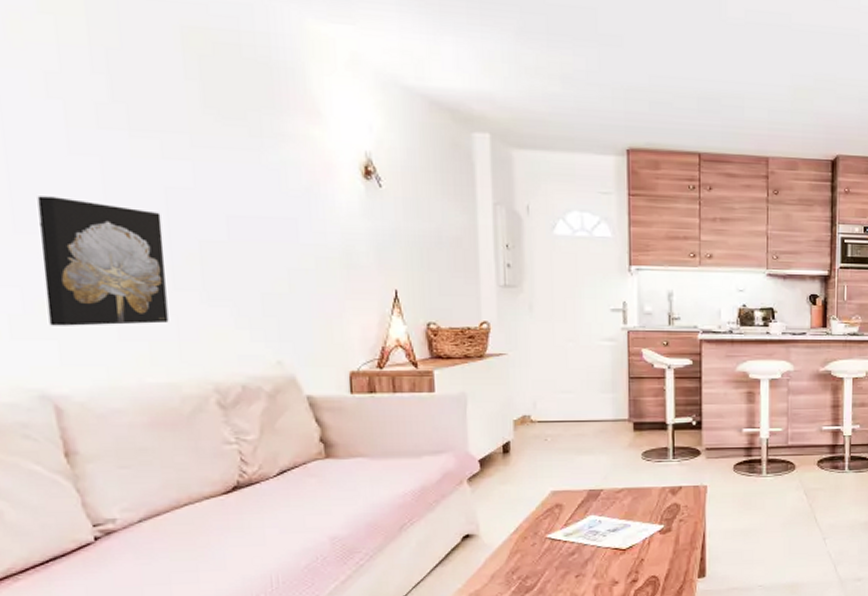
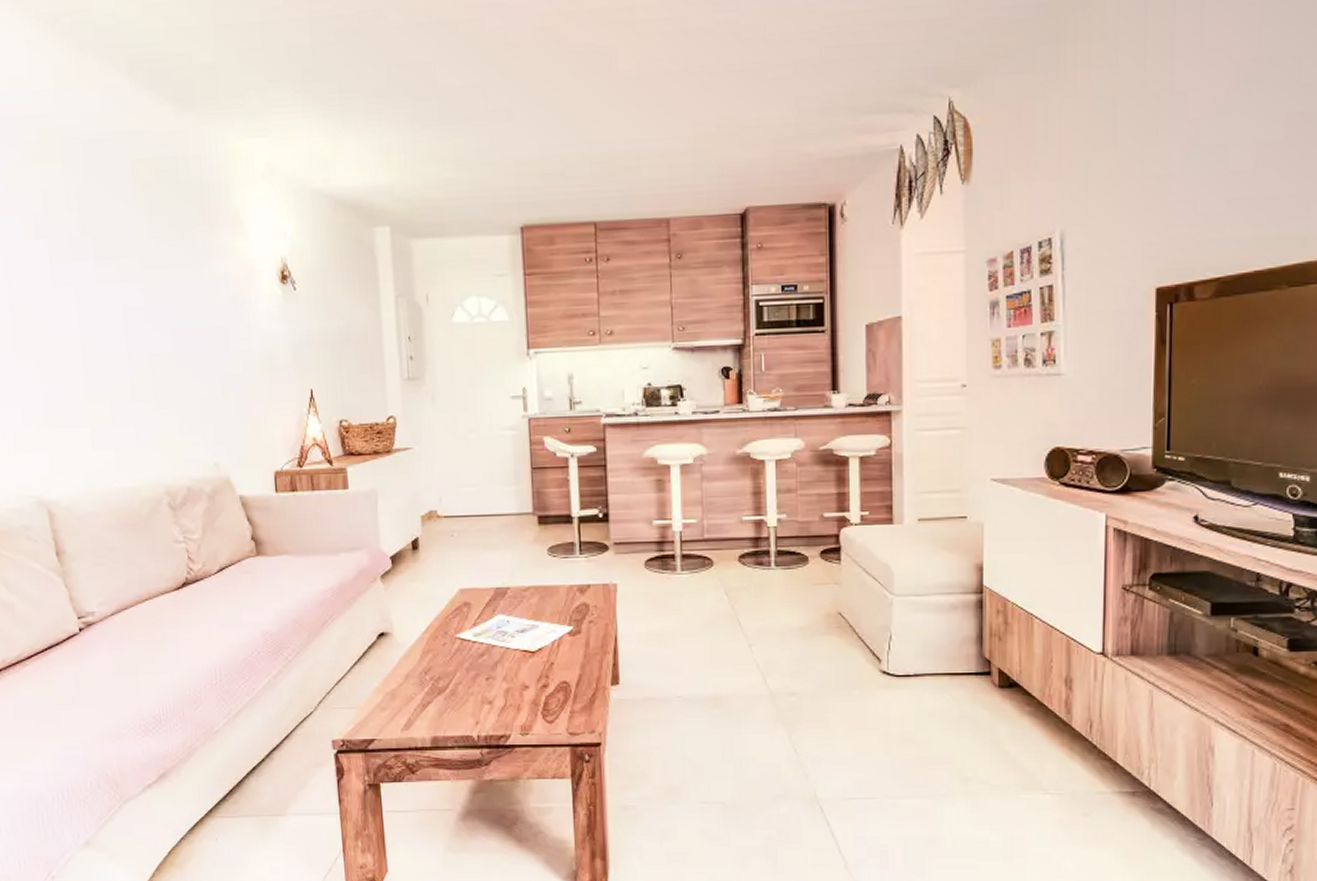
wall art: present [37,196,169,326] -> none [32,324,129,439]

